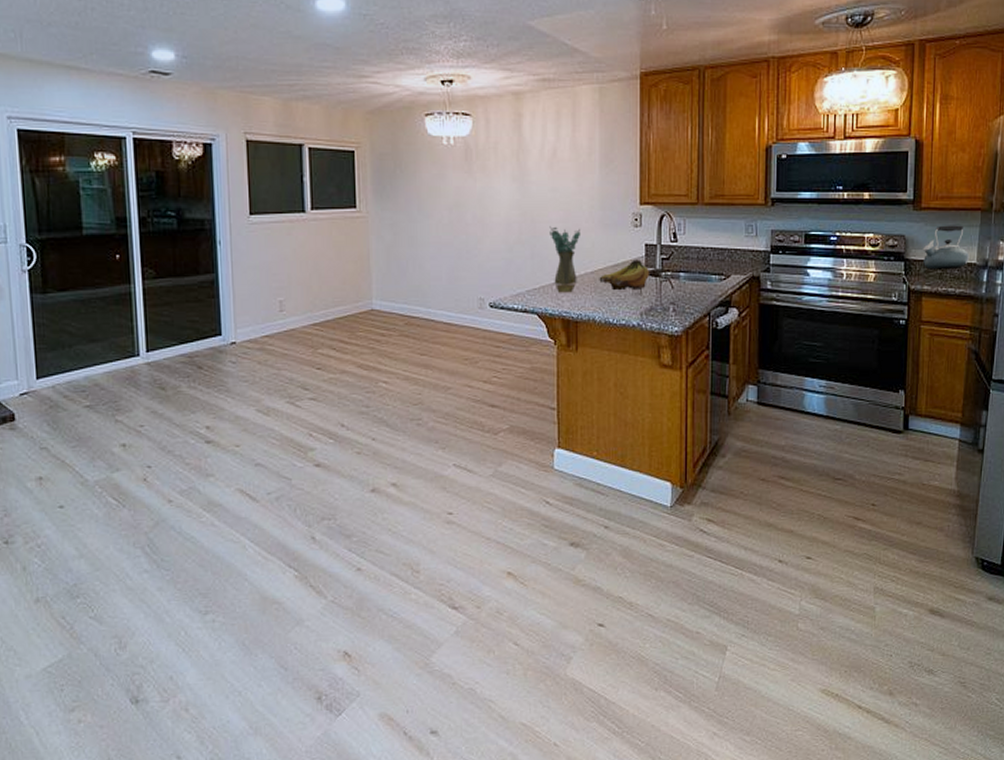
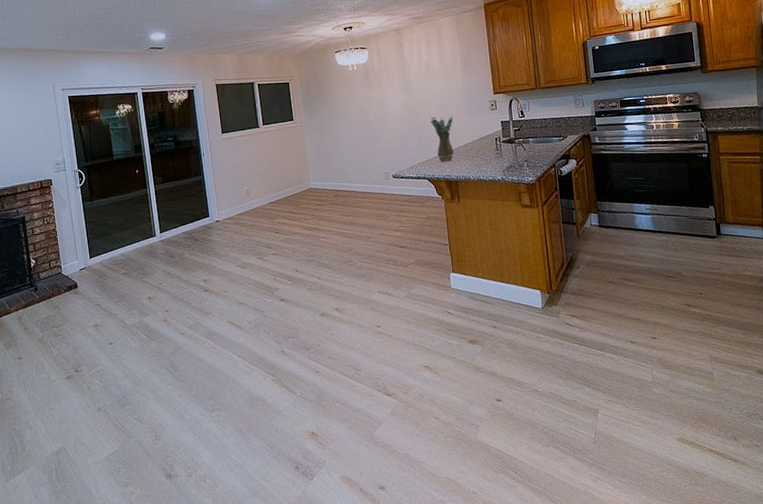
fruit: present [599,259,650,291] -> none [470,132,507,157]
kettle: present [923,225,970,270] -> none [713,80,752,115]

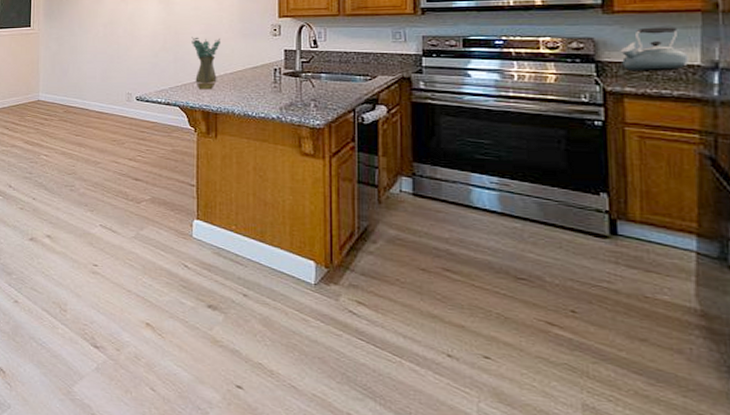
kettle: none [713,80,752,115] -> present [620,27,690,72]

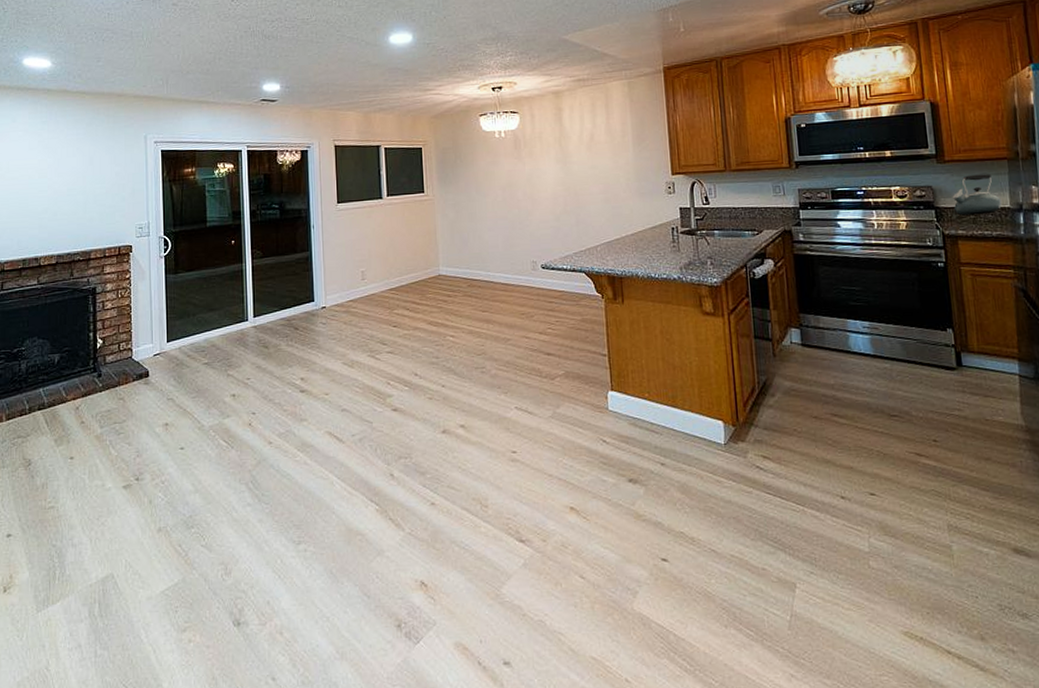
vase: present [191,37,220,91] -> none [591,197,620,255]

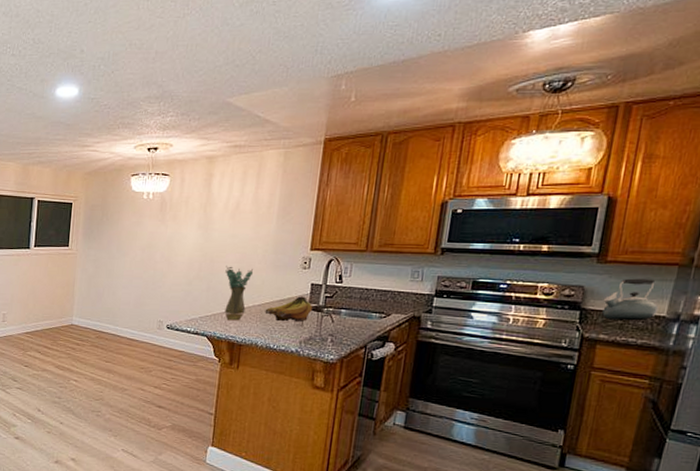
vase: none [591,197,620,255] -> present [224,266,253,322]
fruit: none [639,221,686,250] -> present [265,296,313,322]

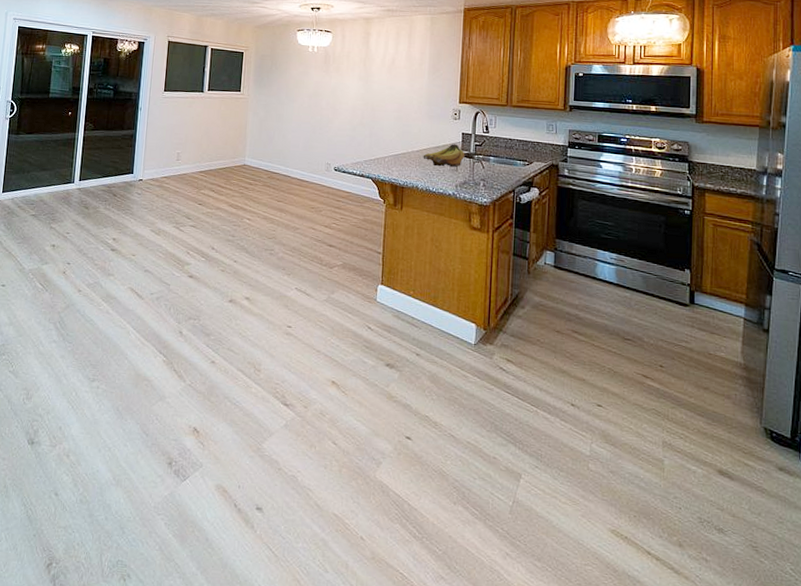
vase: present [224,266,253,322] -> none [385,114,410,166]
kettle: present [602,278,659,321] -> none [705,136,750,173]

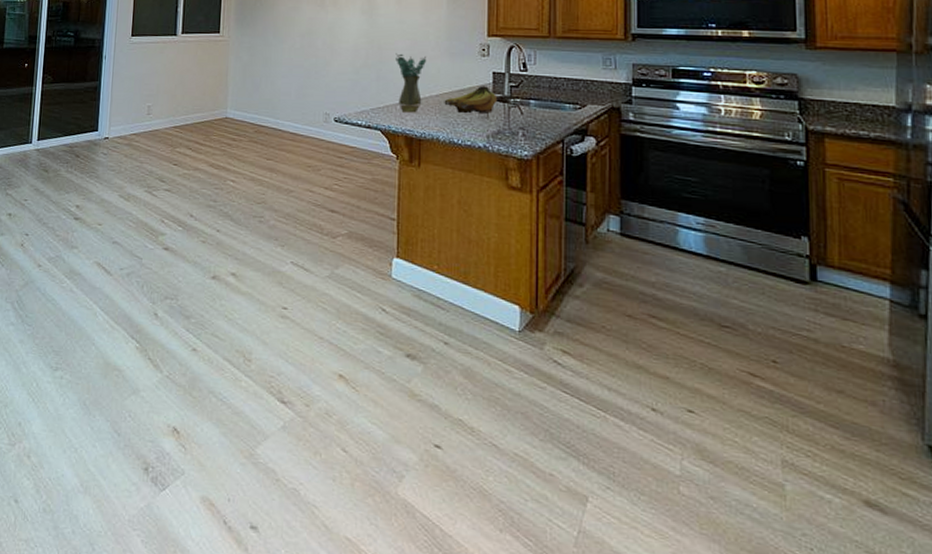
vase: none [385,114,410,166] -> present [395,53,426,114]

